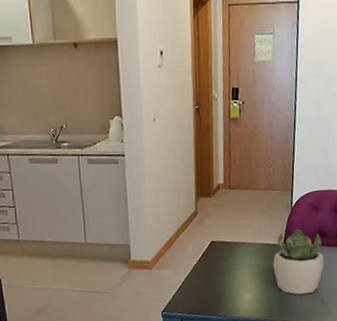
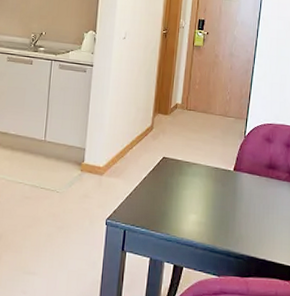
succulent plant: present [273,229,324,295] -> none [221,158,274,226]

